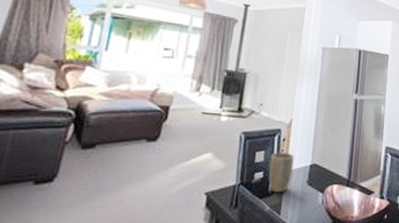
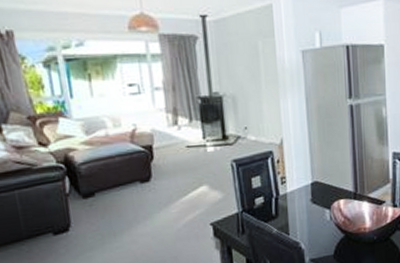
plant pot: present [267,152,294,193] -> none [267,174,294,215]

